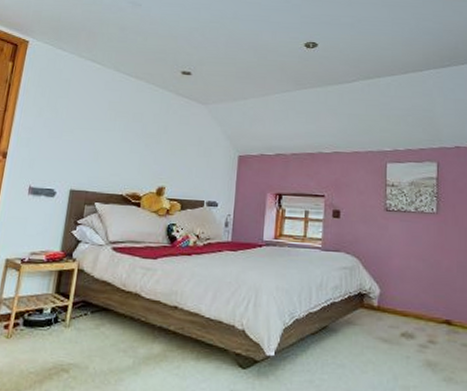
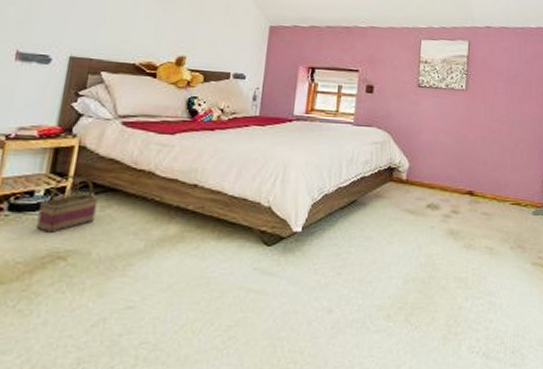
basket: none [44,295,94,347] -> present [36,175,98,233]

